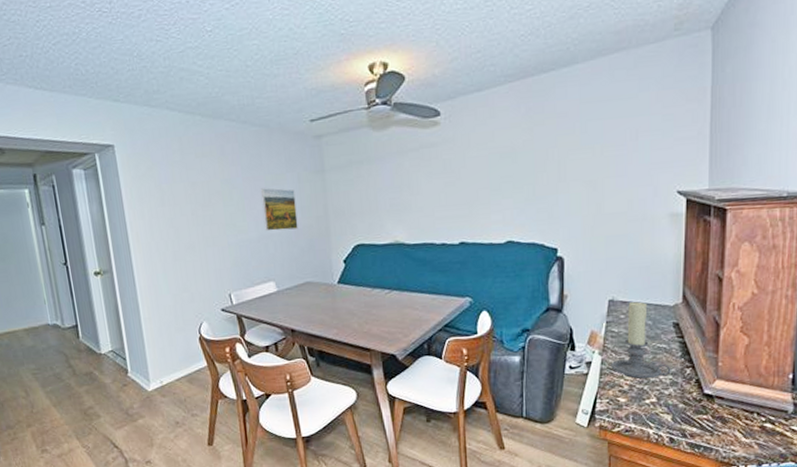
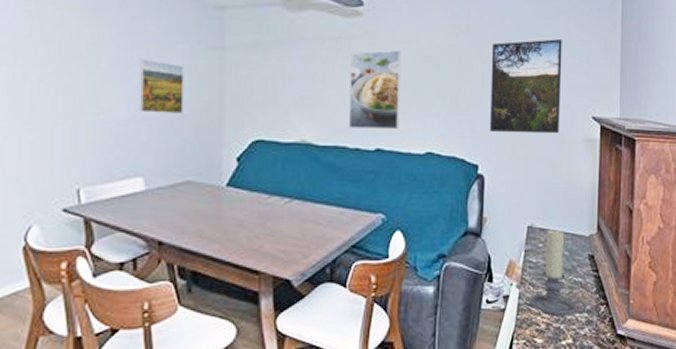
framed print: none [431,151,480,227] -> present [348,50,401,130]
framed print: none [567,118,643,216] -> present [489,39,562,134]

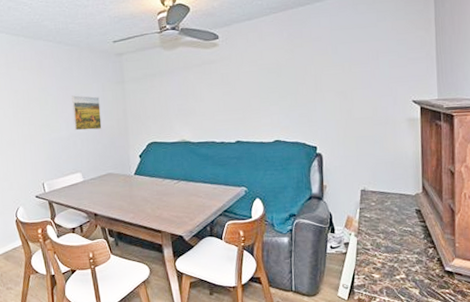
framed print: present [348,50,401,130] -> none [212,67,252,128]
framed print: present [489,39,562,134] -> none [321,42,384,120]
candle holder: present [528,230,587,317] -> none [365,191,416,258]

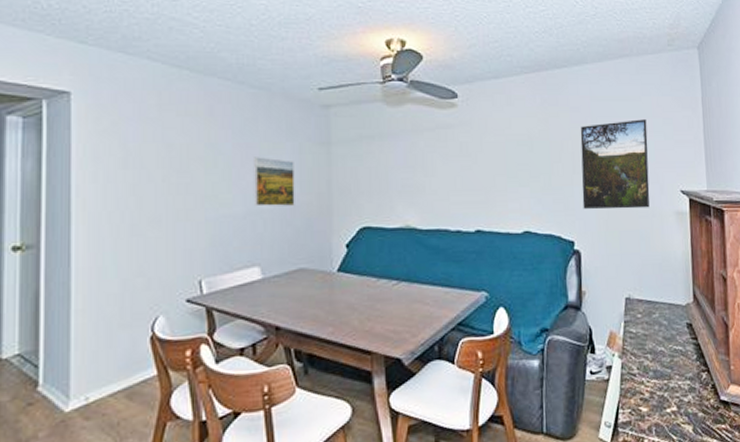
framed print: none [321,42,384,120] -> present [580,119,650,210]

